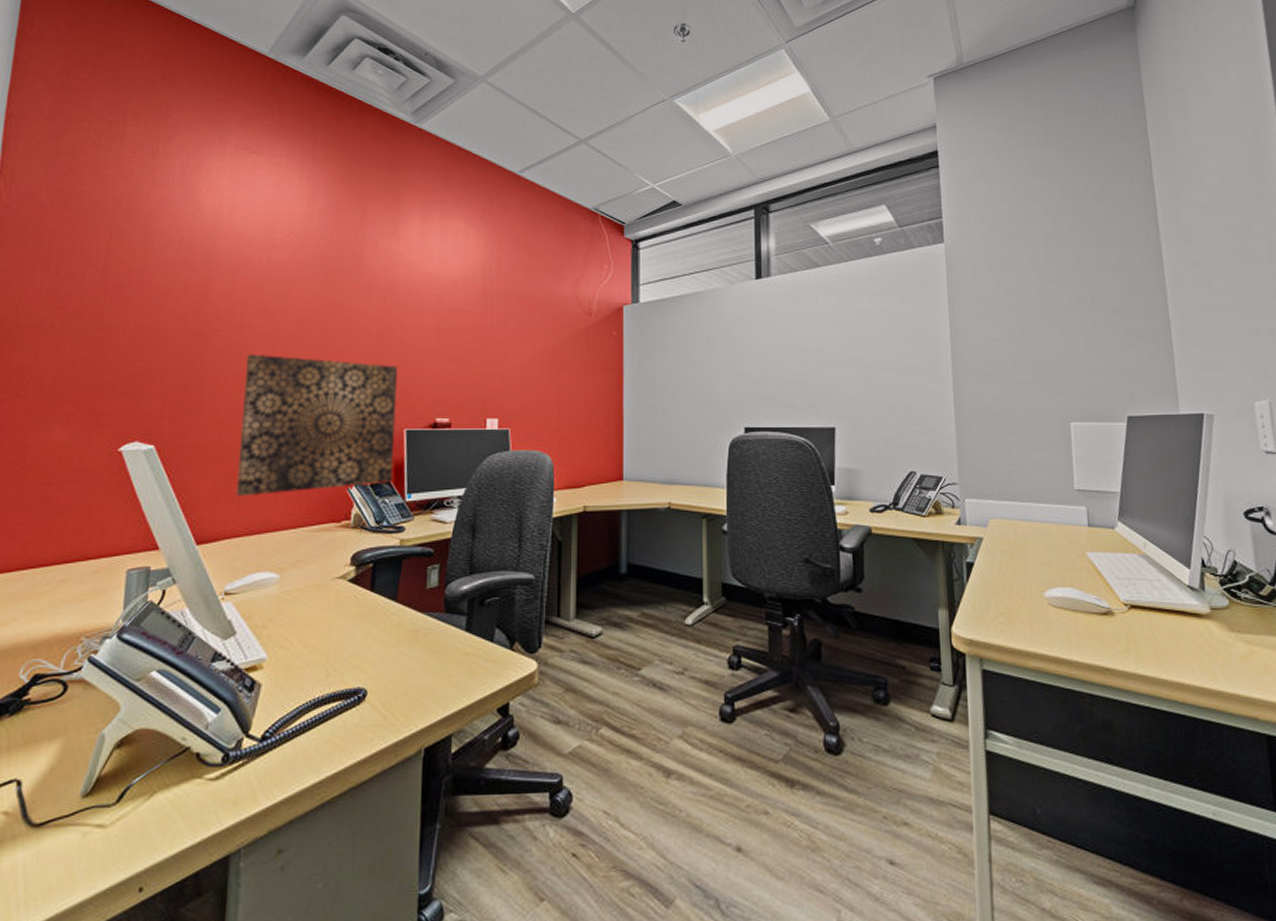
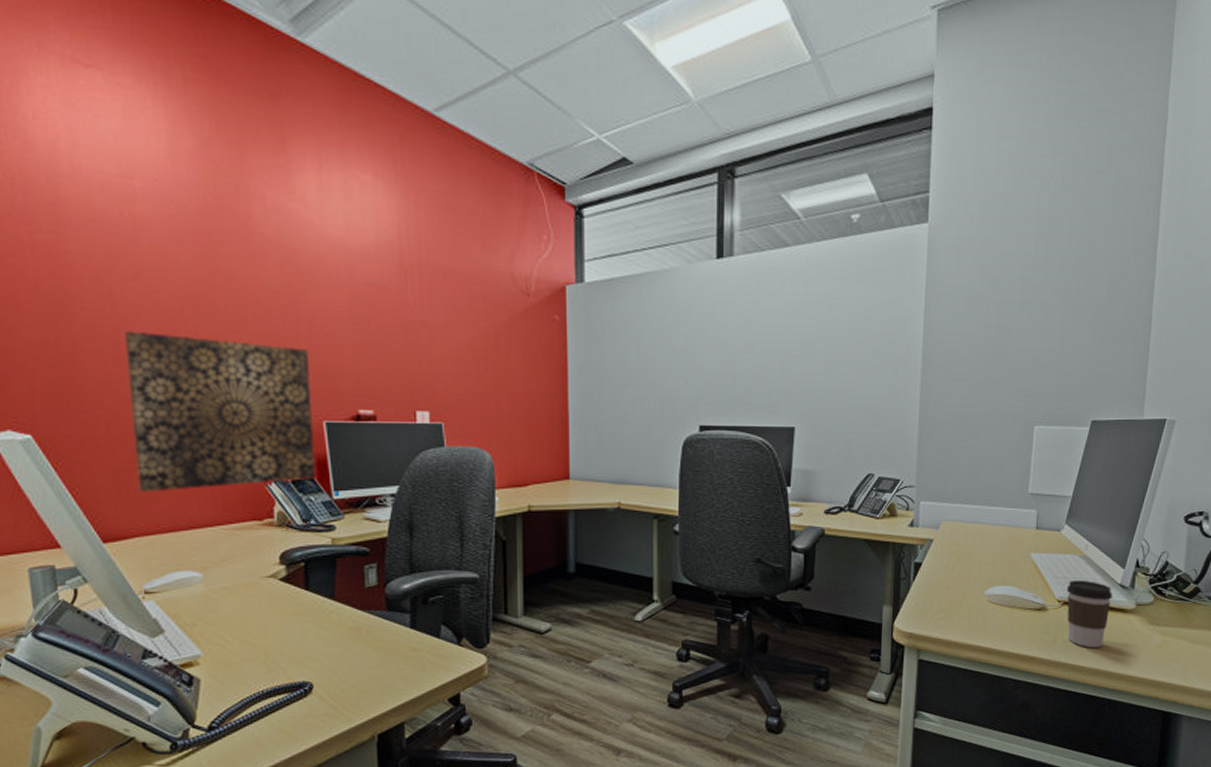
coffee cup: none [1131,580,1183,658] -> present [1066,579,1112,648]

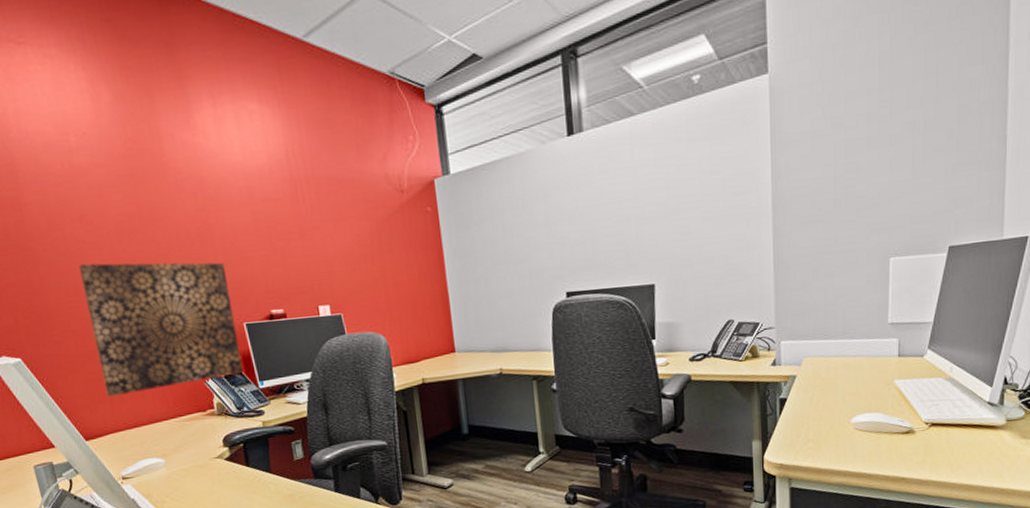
coffee cup: present [1066,579,1112,648] -> none [933,401,981,465]

